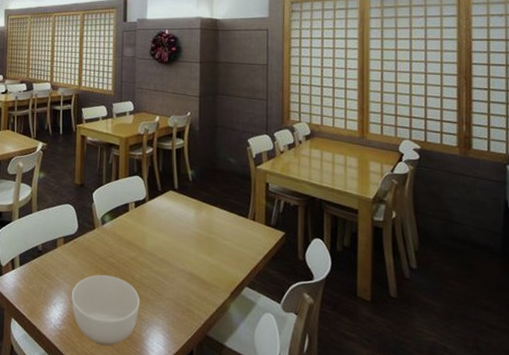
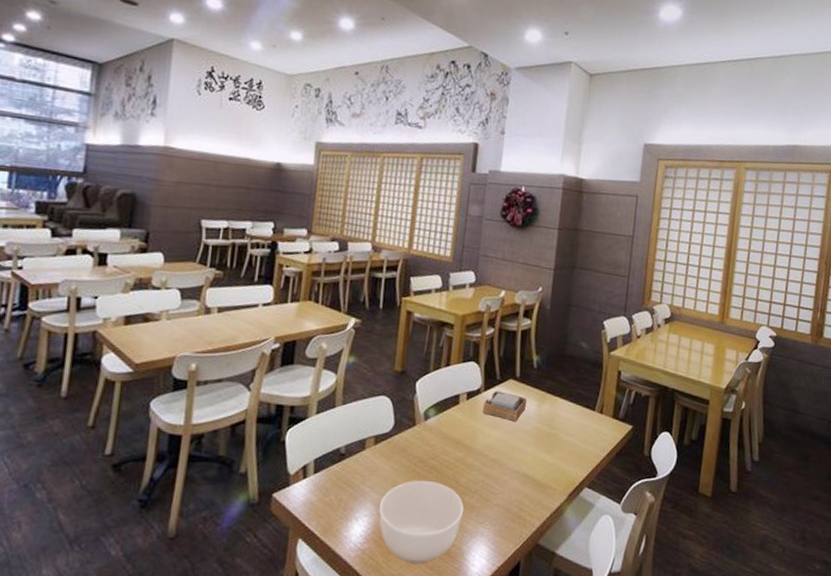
napkin holder: none [148,200,187,228] -> present [482,391,528,422]

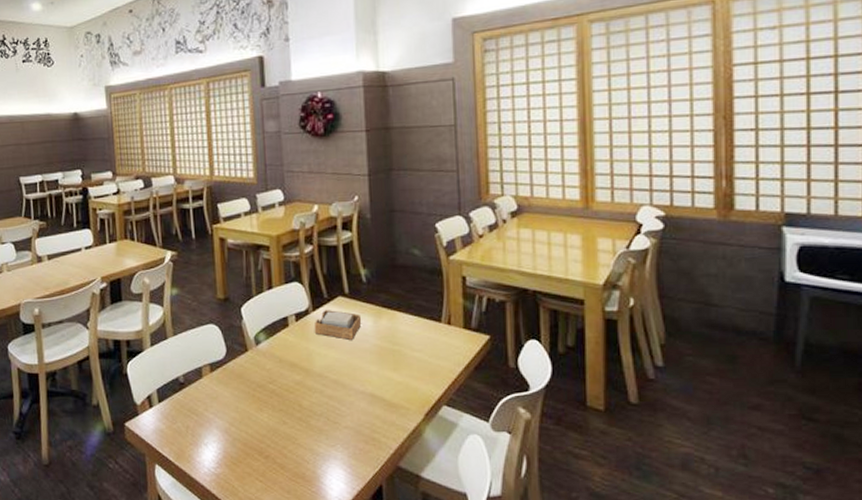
bowl: present [378,480,465,563] -> none [225,404,313,487]

